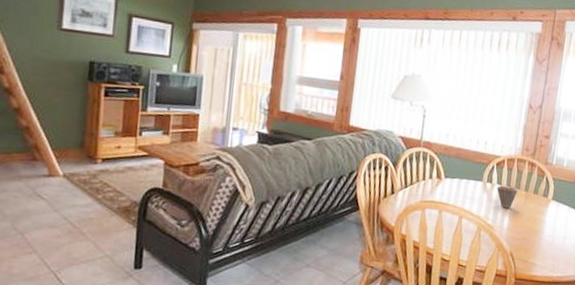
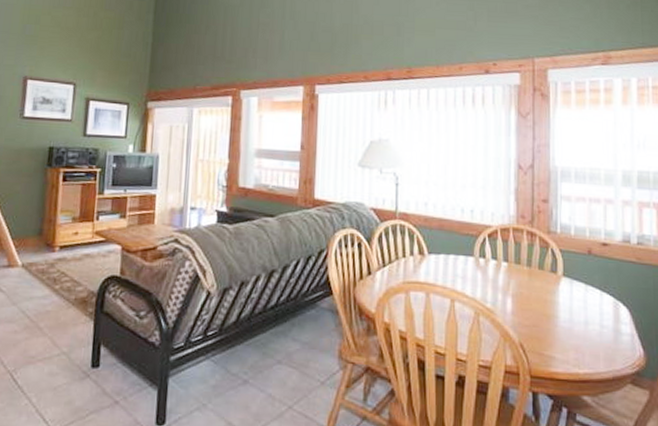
cup: present [496,185,518,209] -> none [492,260,518,288]

